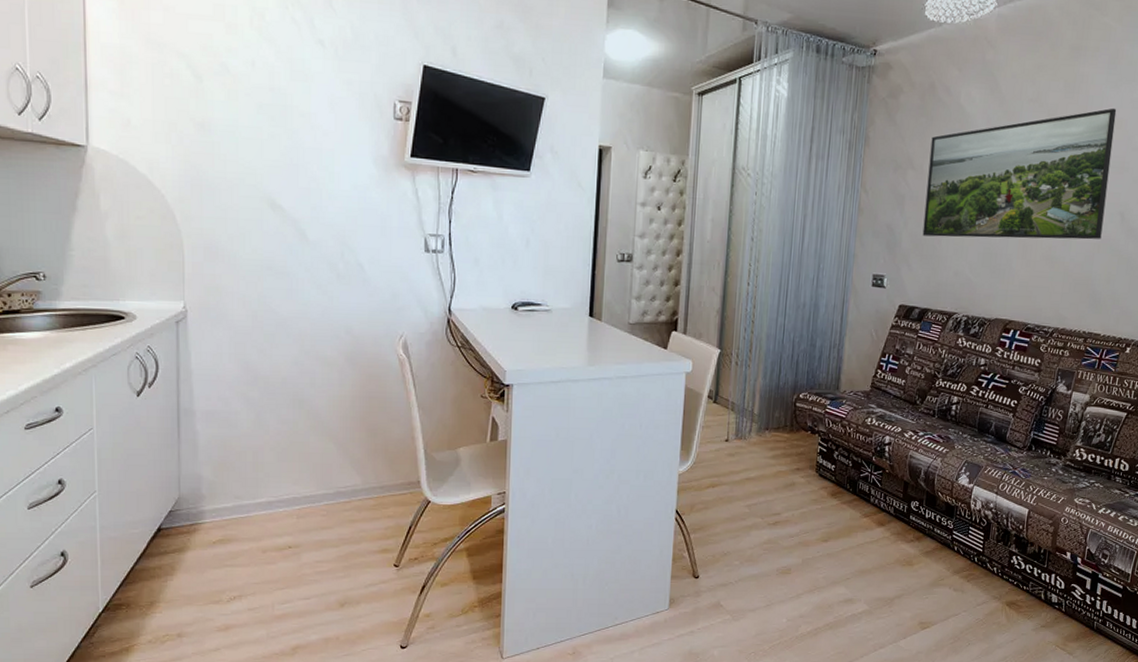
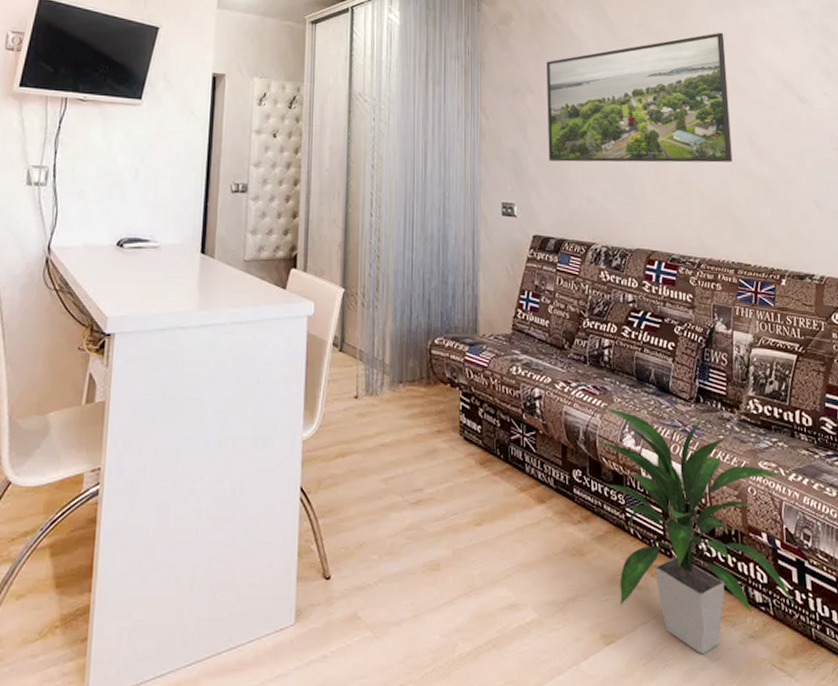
indoor plant: none [936,452,1094,638] -> present [598,407,794,655]

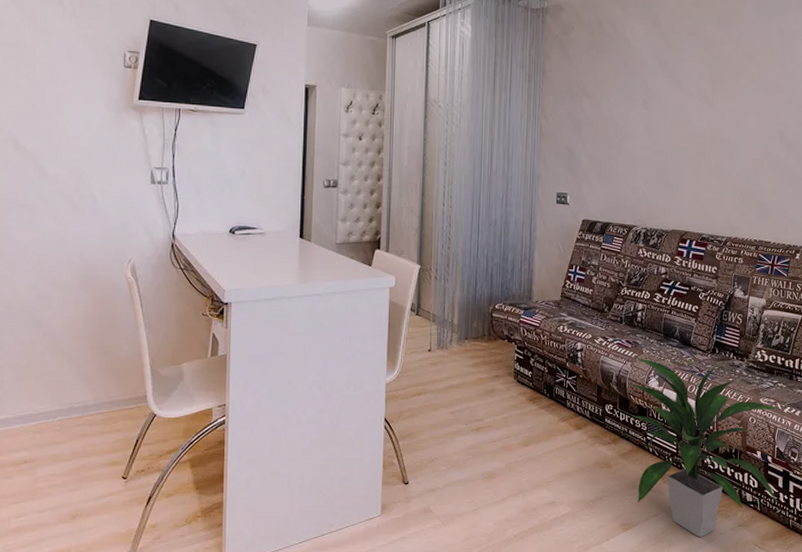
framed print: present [546,32,733,163] -> none [600,37,767,157]

